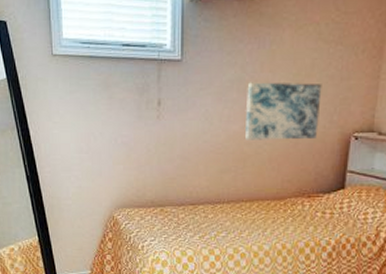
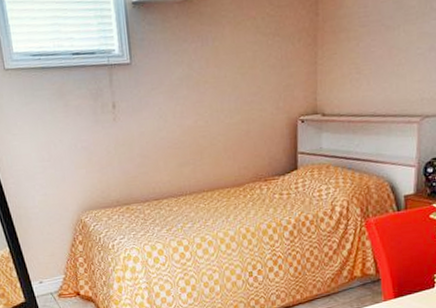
wall art: present [244,82,322,140] -> none [195,74,267,133]

